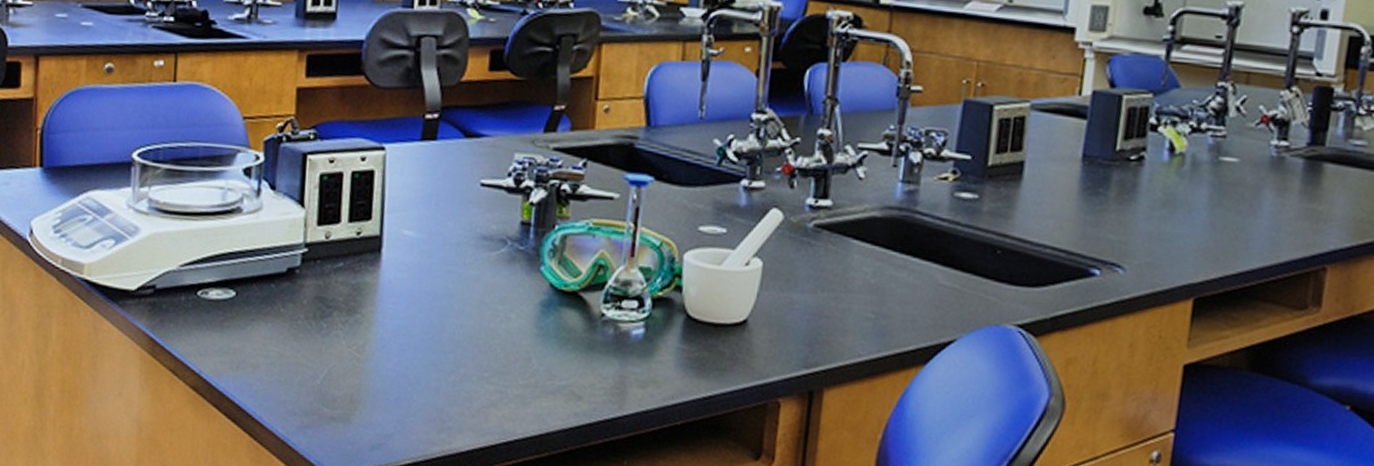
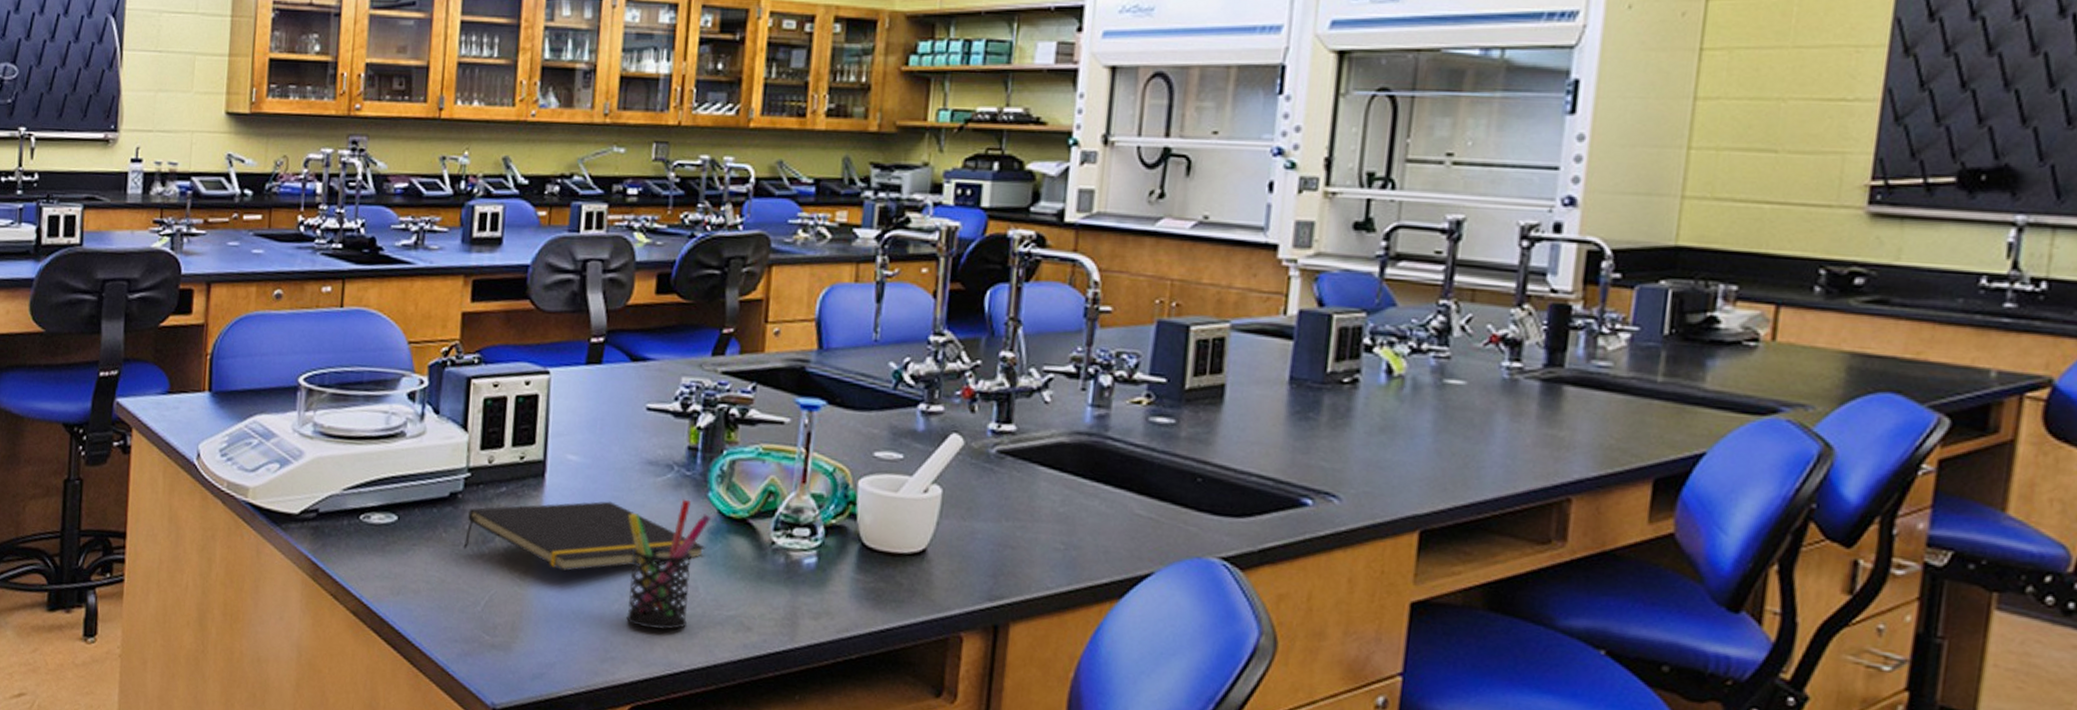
notepad: none [301,275,539,345] -> present [463,501,706,572]
pen holder: none [462,273,543,400] -> present [626,499,710,630]

